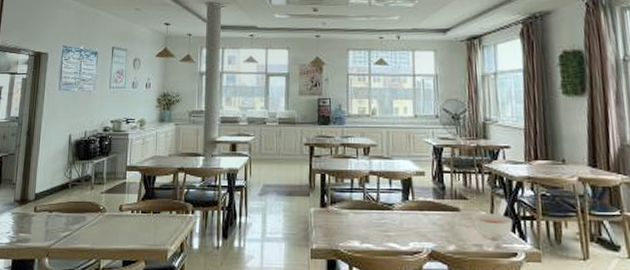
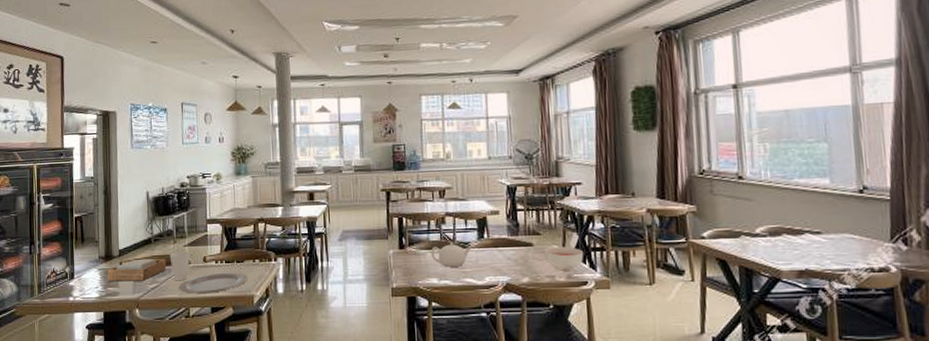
napkin holder: none [20,204,82,228] -> present [107,258,166,282]
cup: none [85,199,107,230] -> present [169,252,191,281]
plate: none [92,223,163,245] -> present [179,272,248,294]
teapot: none [353,203,395,230] -> present [430,242,471,267]

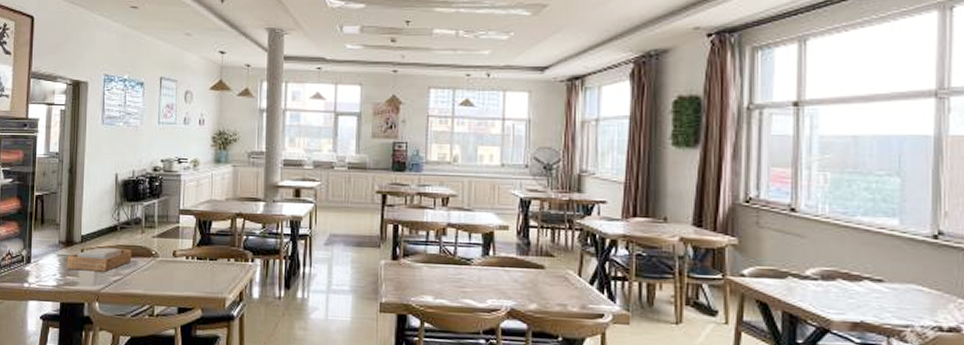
cup: present [169,252,191,281] -> none [136,243,160,276]
plate: present [179,272,248,294] -> none [144,269,220,292]
teapot: present [430,242,471,267] -> none [427,257,473,285]
bowl: present [544,246,584,271] -> none [556,271,603,300]

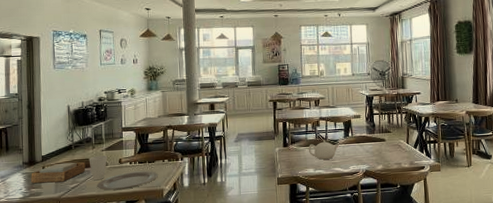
cup: none [136,243,160,276] -> present [88,155,108,181]
plate: none [144,269,220,292] -> present [97,170,158,191]
teapot: none [427,257,473,285] -> present [308,140,339,160]

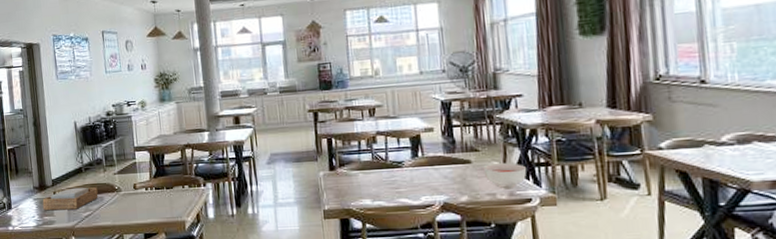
cup: present [88,155,108,181] -> none [100,180,121,209]
plate: present [97,170,158,191] -> none [112,198,178,221]
teapot: present [308,140,339,160] -> none [362,162,405,188]
bowl: none [393,140,422,159] -> present [483,162,527,188]

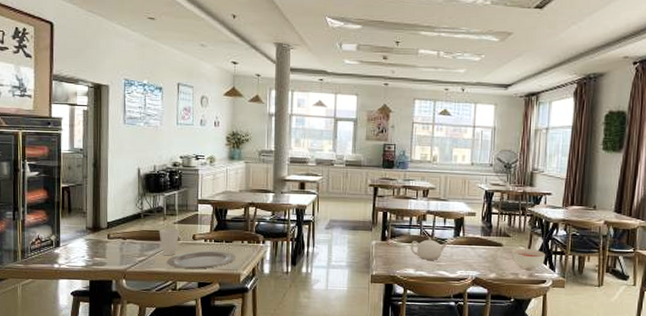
napkin holder: present [42,187,98,211] -> none [95,232,155,254]
cup: none [100,180,121,209] -> present [159,228,180,256]
plate: none [112,198,178,221] -> present [167,250,235,269]
teapot: none [362,162,405,188] -> present [410,238,447,260]

